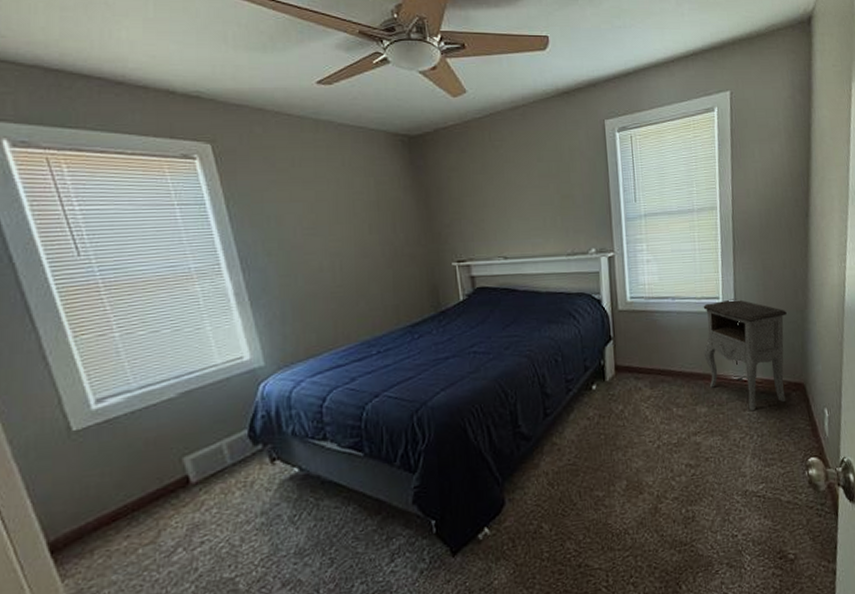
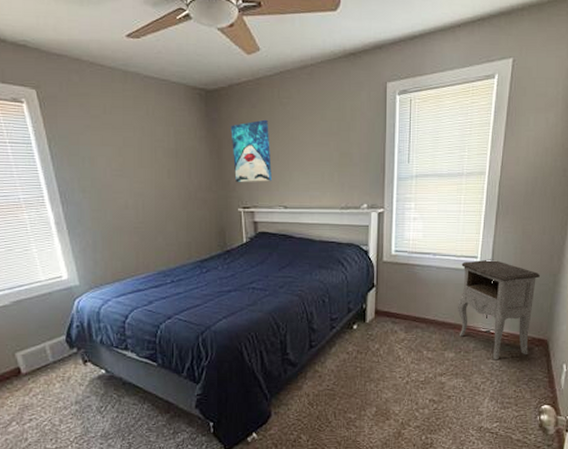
wall art: none [438,164,488,235] -> present [231,119,272,183]

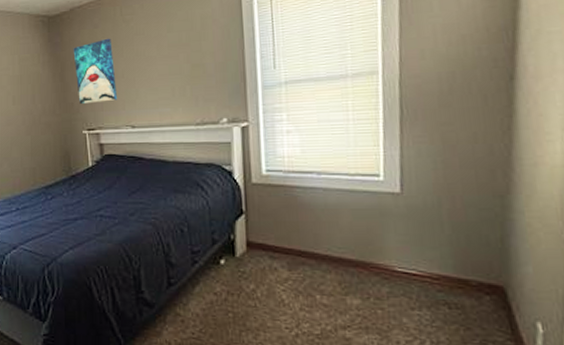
nightstand: present [457,259,540,360] -> none [357,177,478,312]

